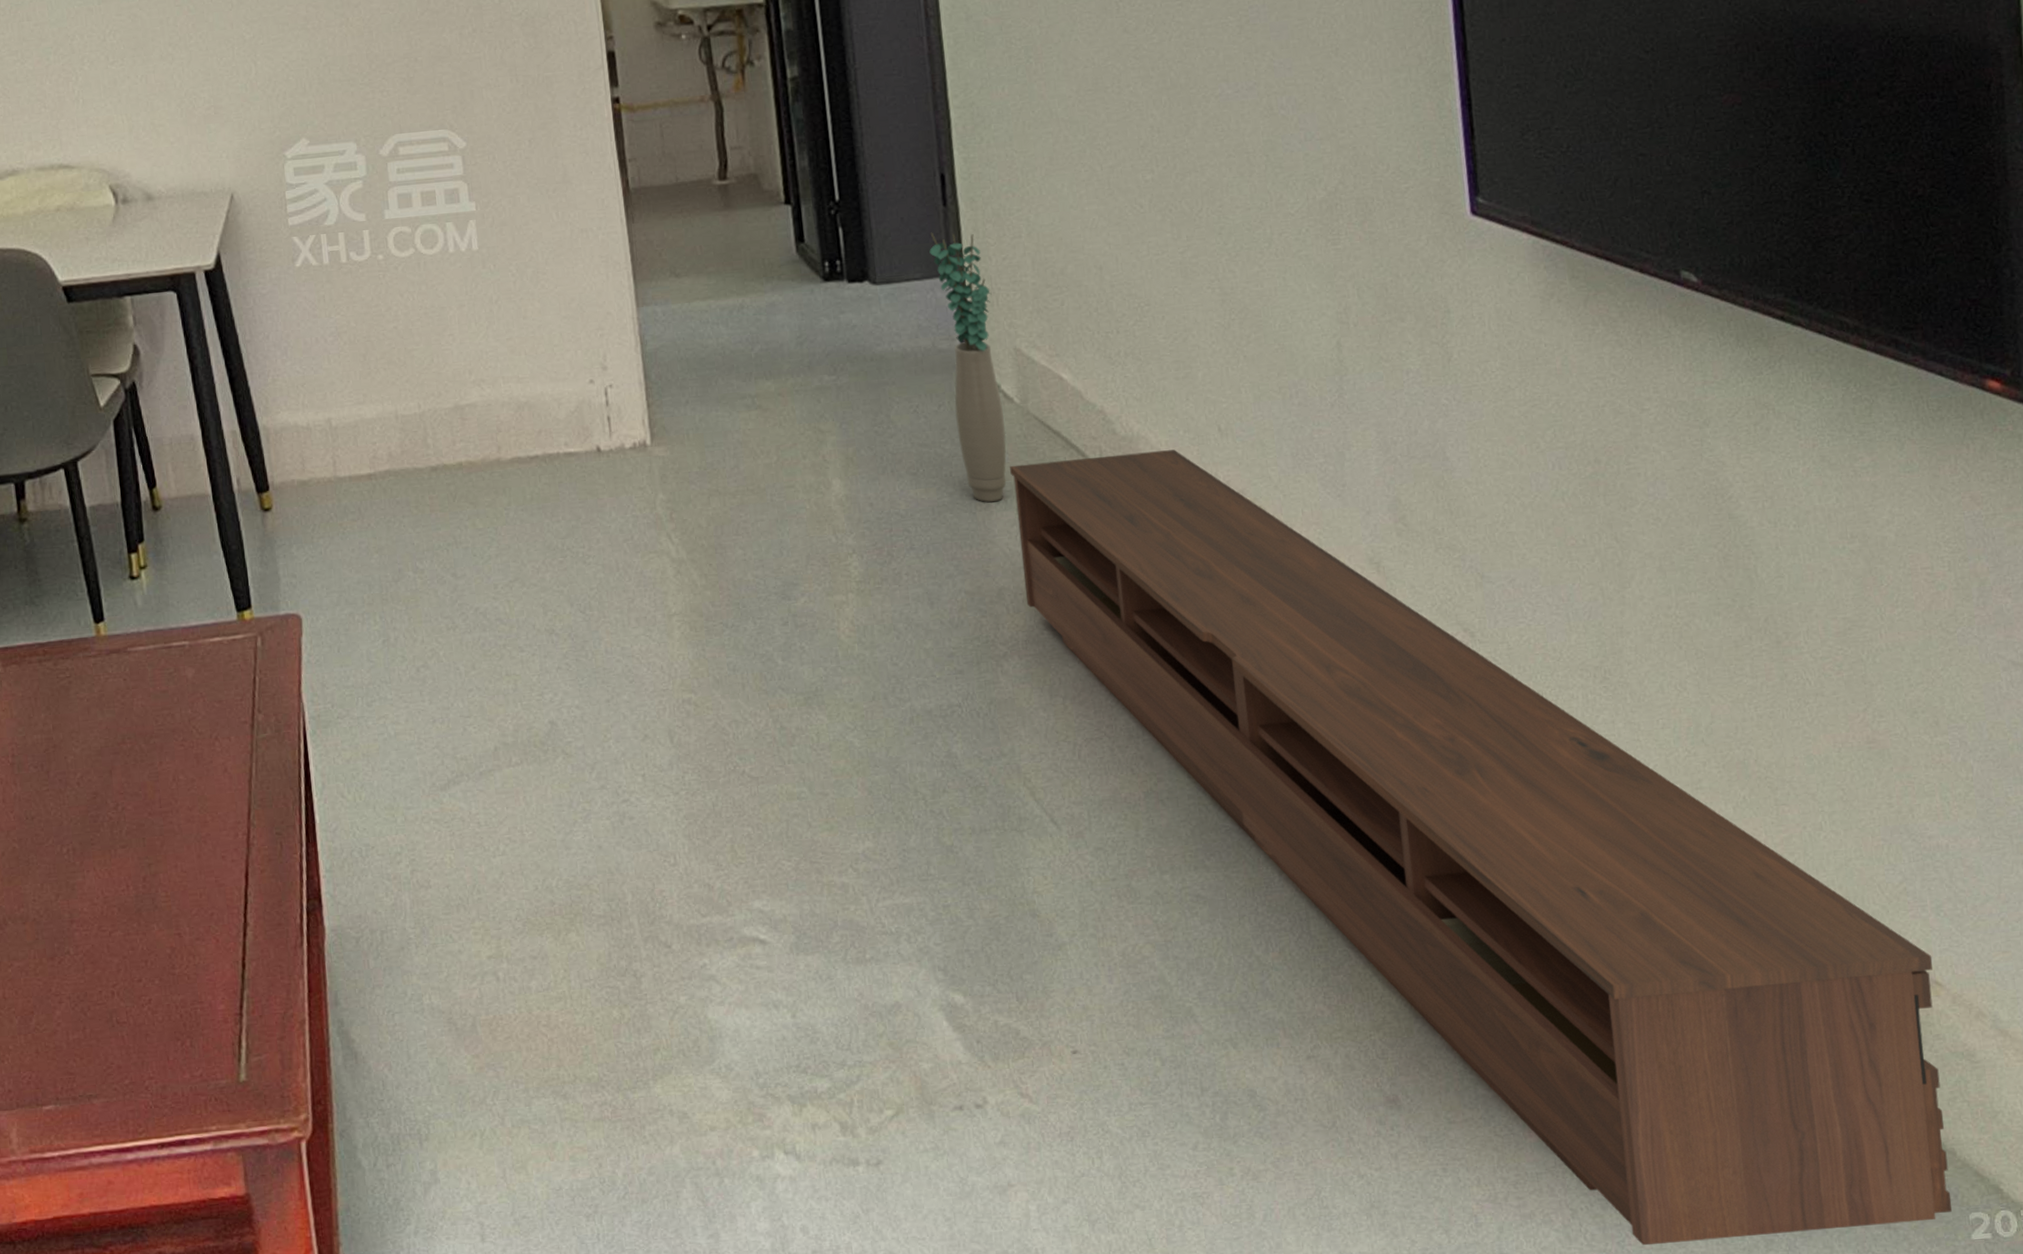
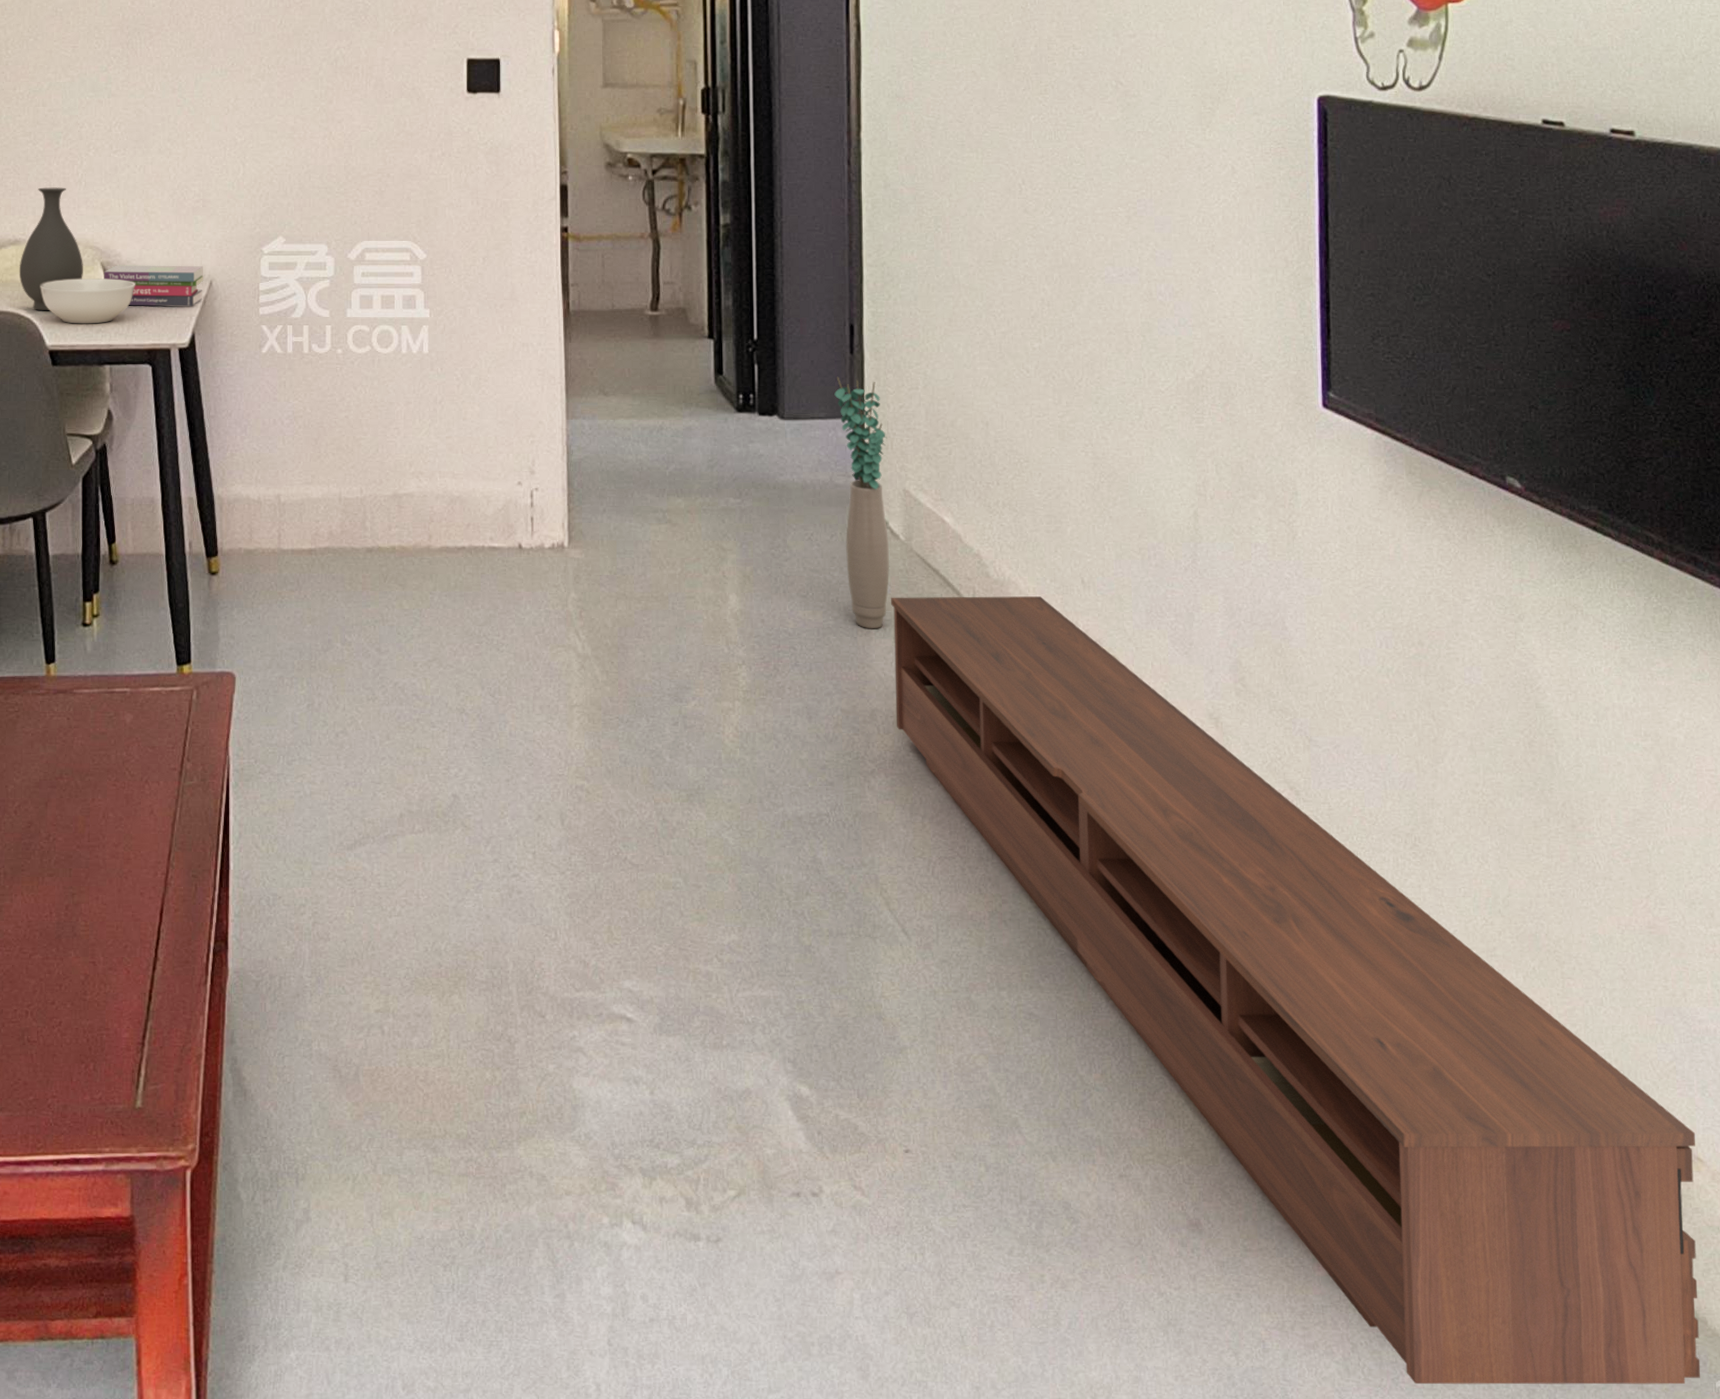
vase: none [20,107,91,245] -> present [19,187,83,311]
bowl: none [44,201,150,255] -> present [39,279,135,324]
books: none [114,179,225,230] -> present [104,265,204,307]

